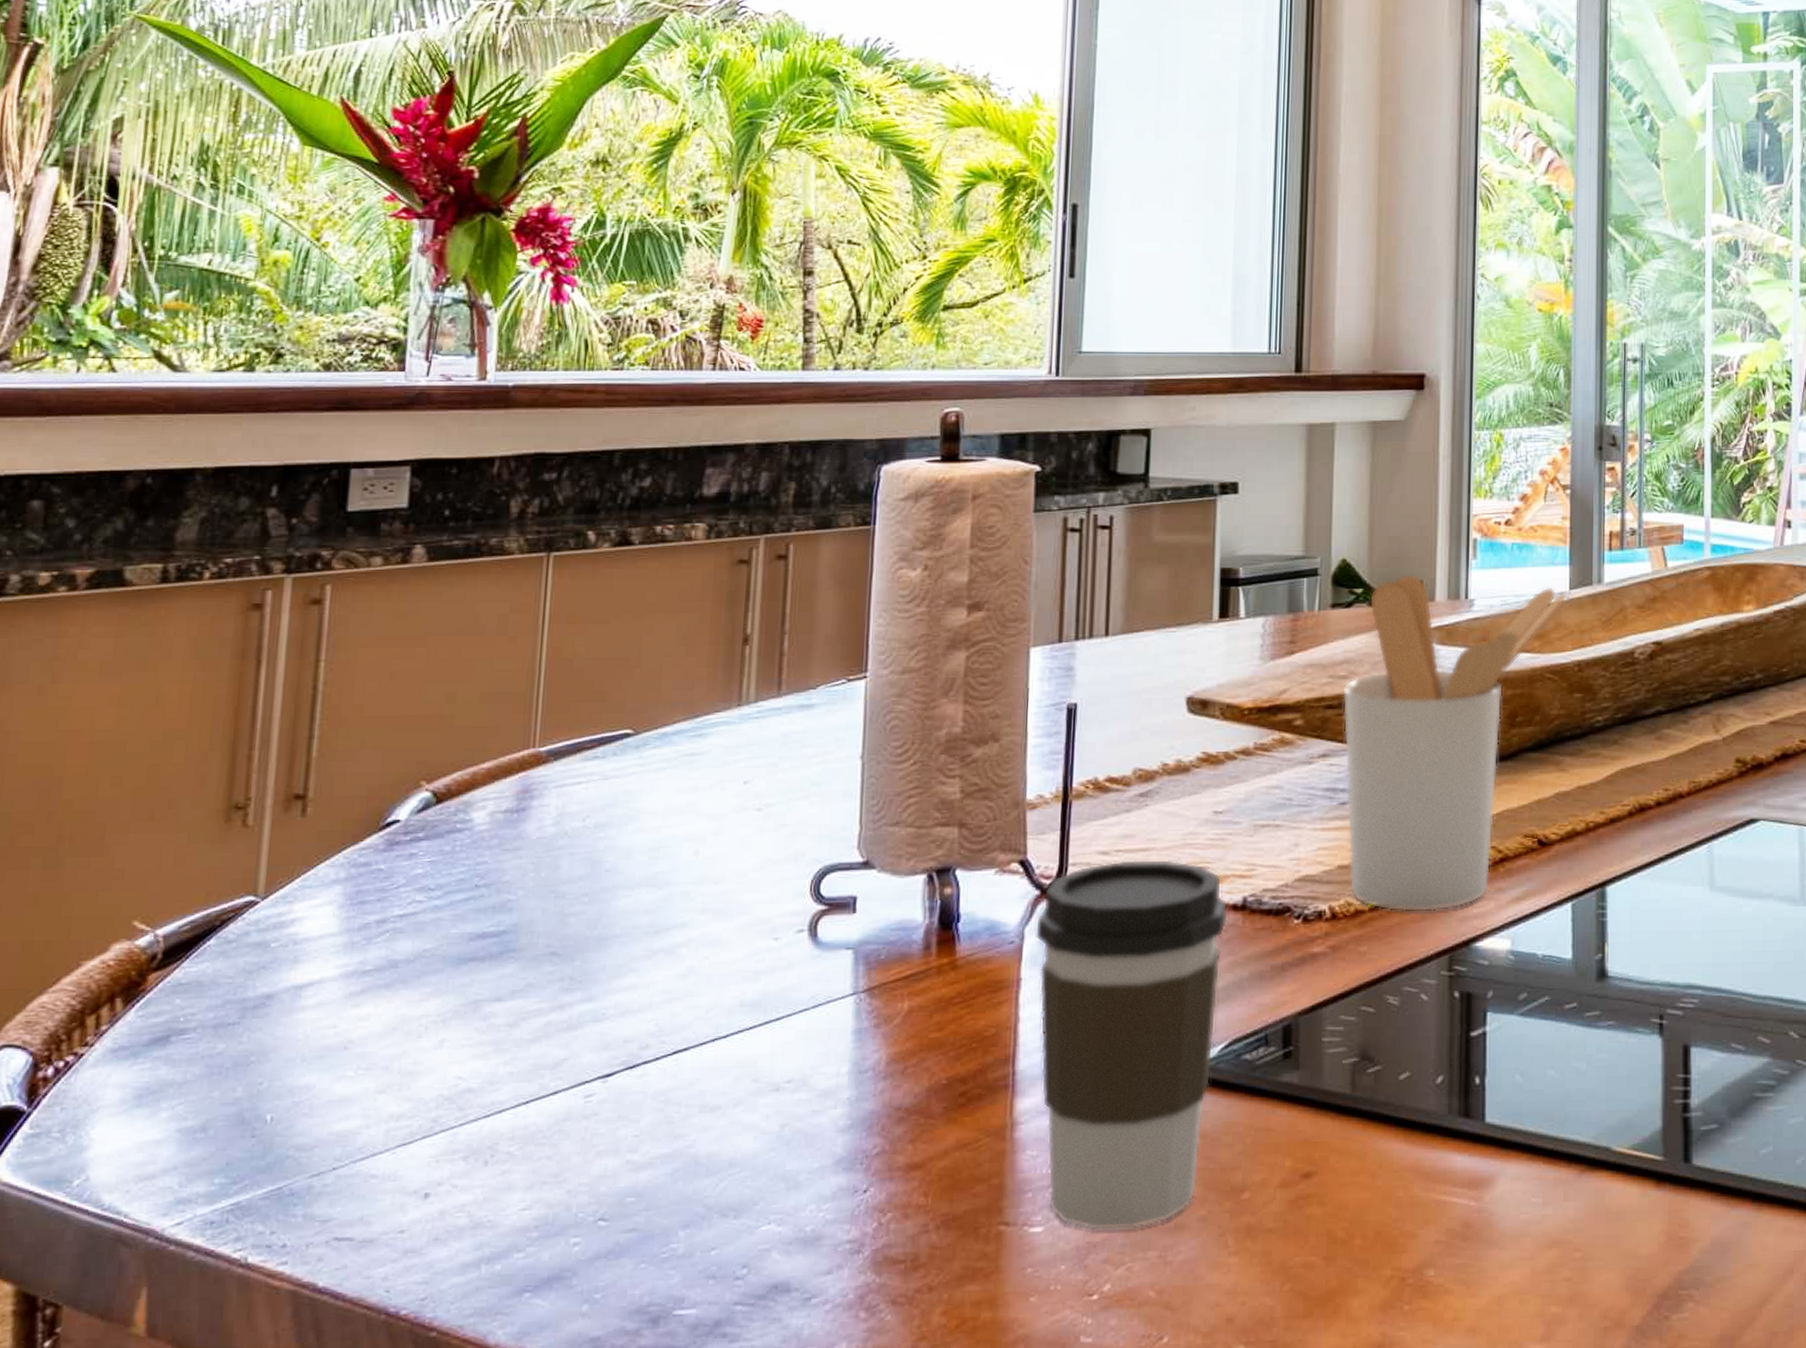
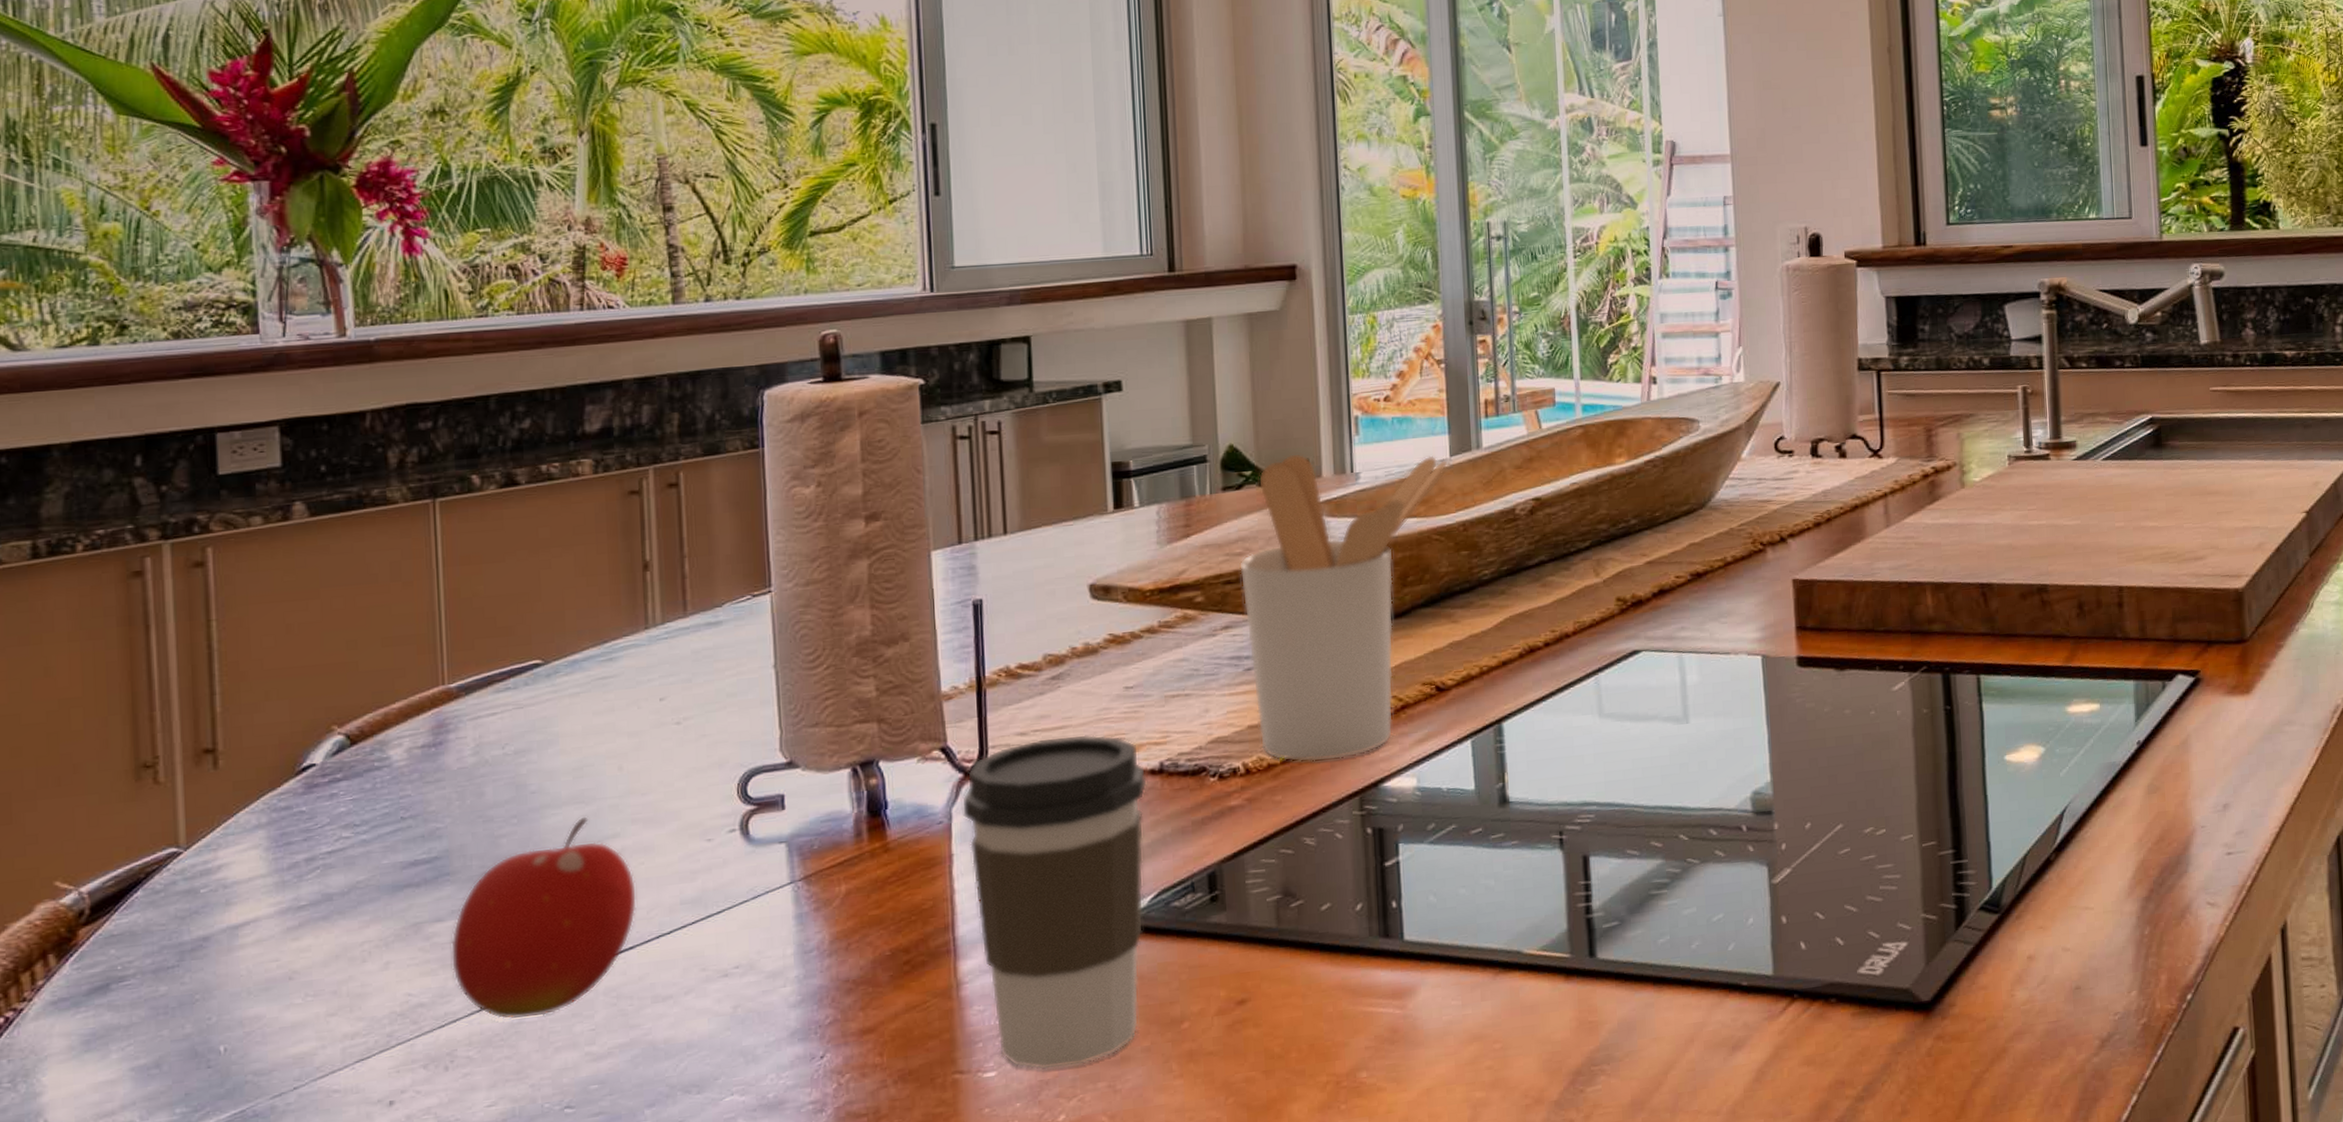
fruit: none [504,901,699,1117] -> present [450,816,638,1020]

